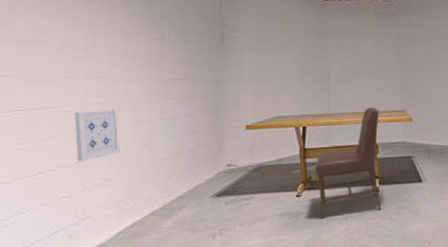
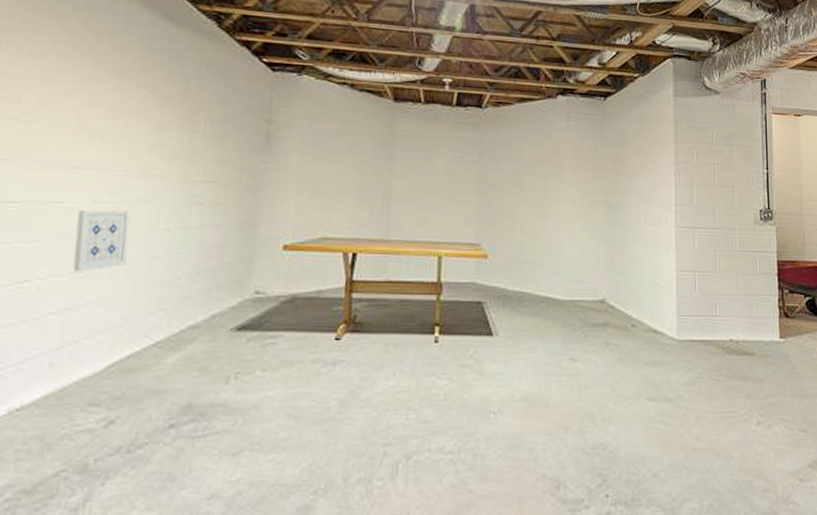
chair: present [315,107,382,220] -> none [362,236,448,372]

